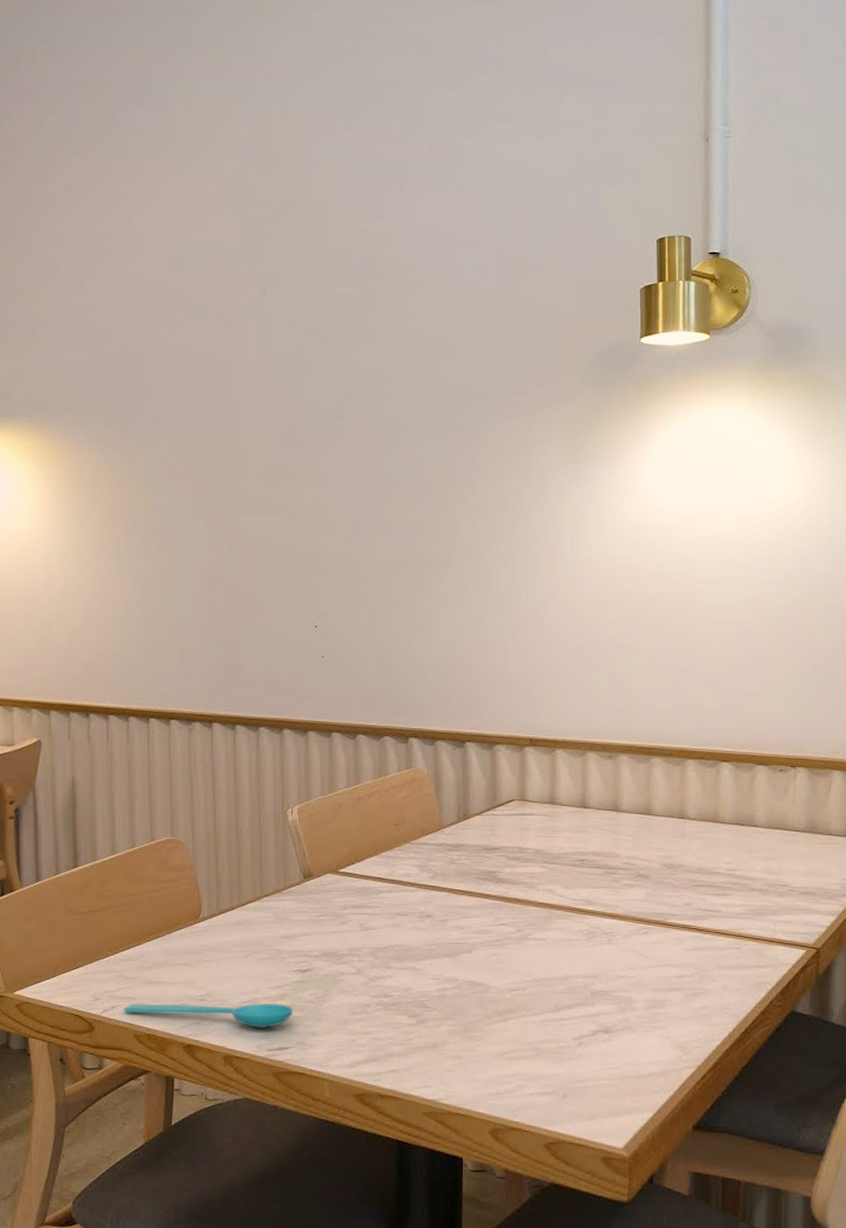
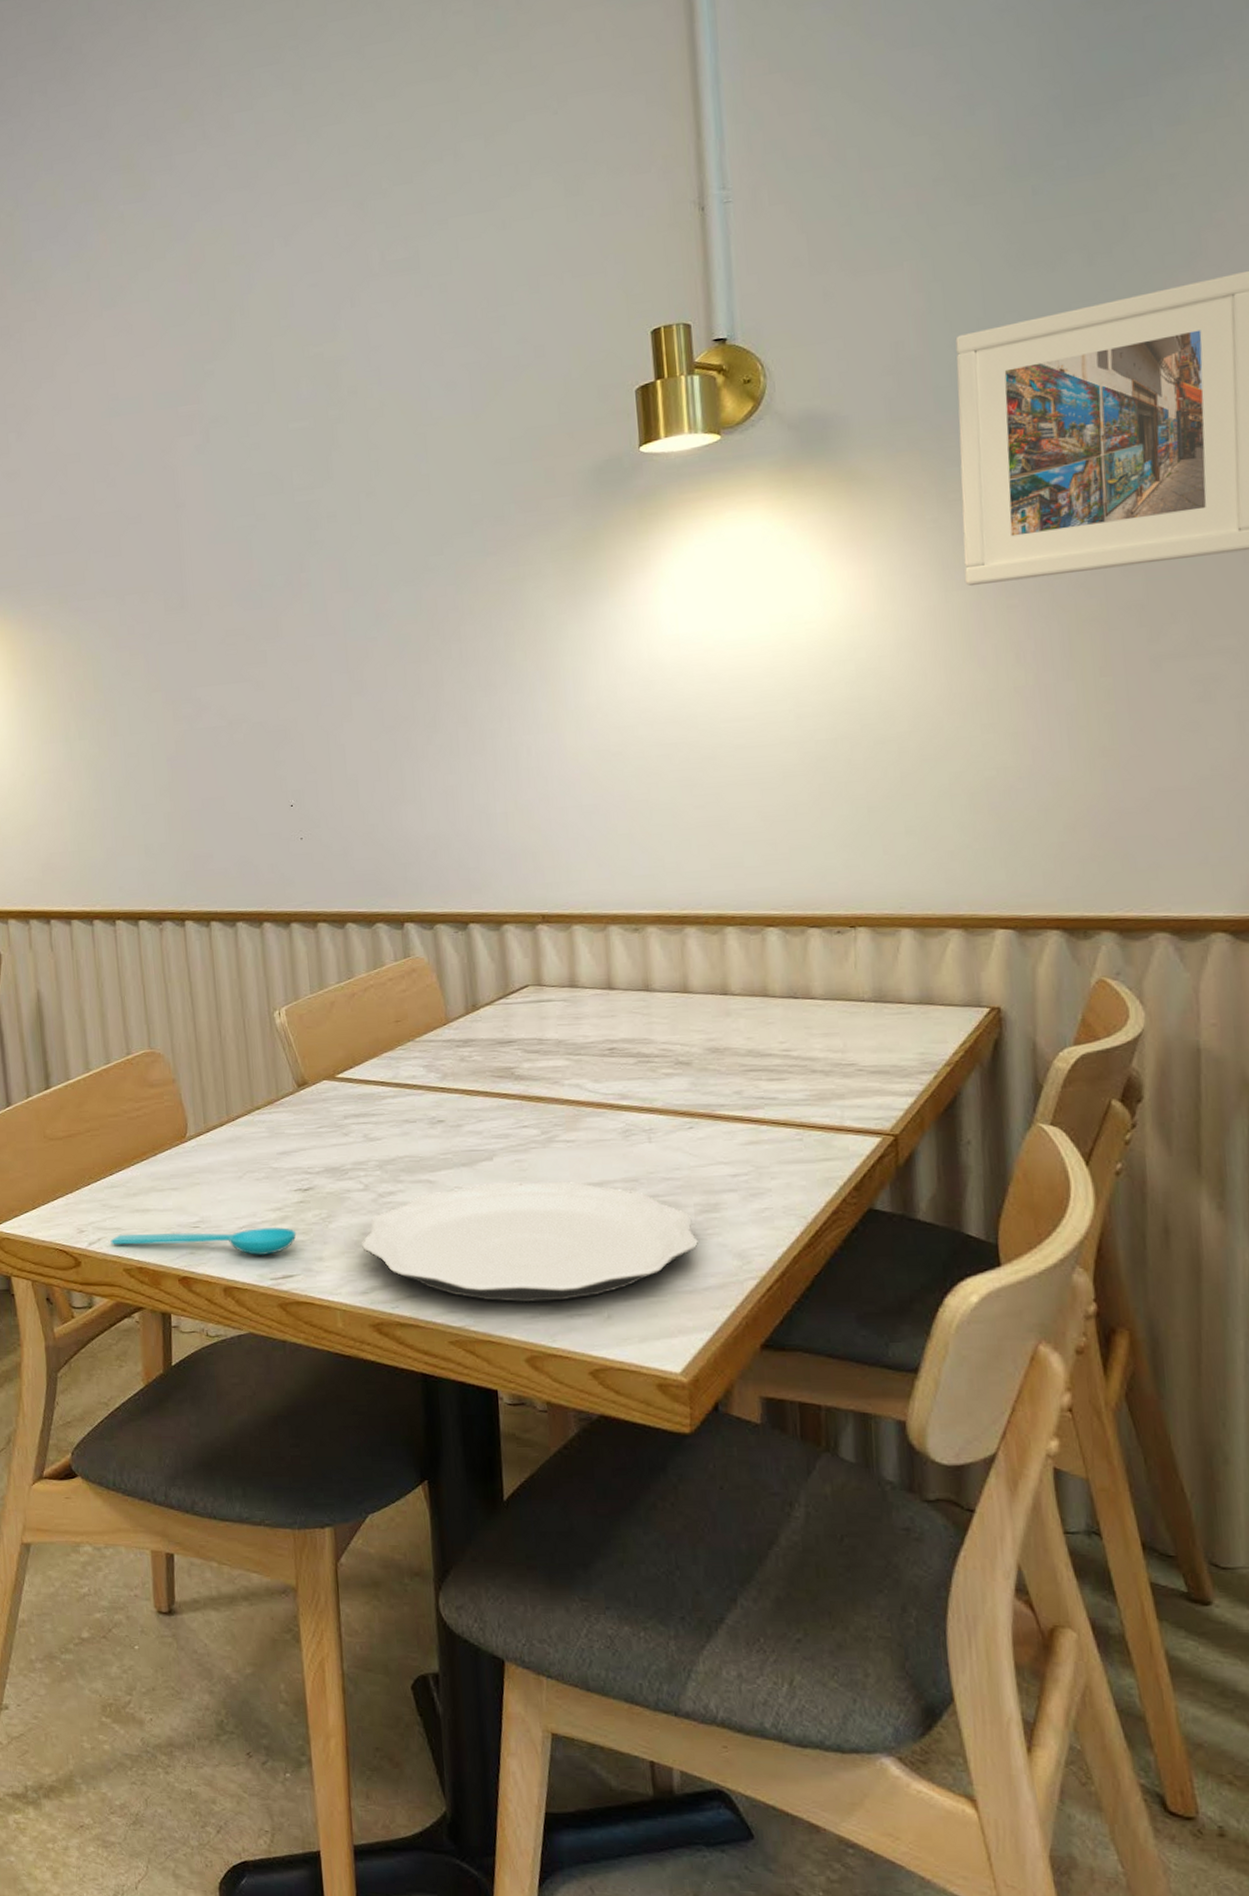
plate: none [351,972,645,1081] -> present [362,1182,698,1303]

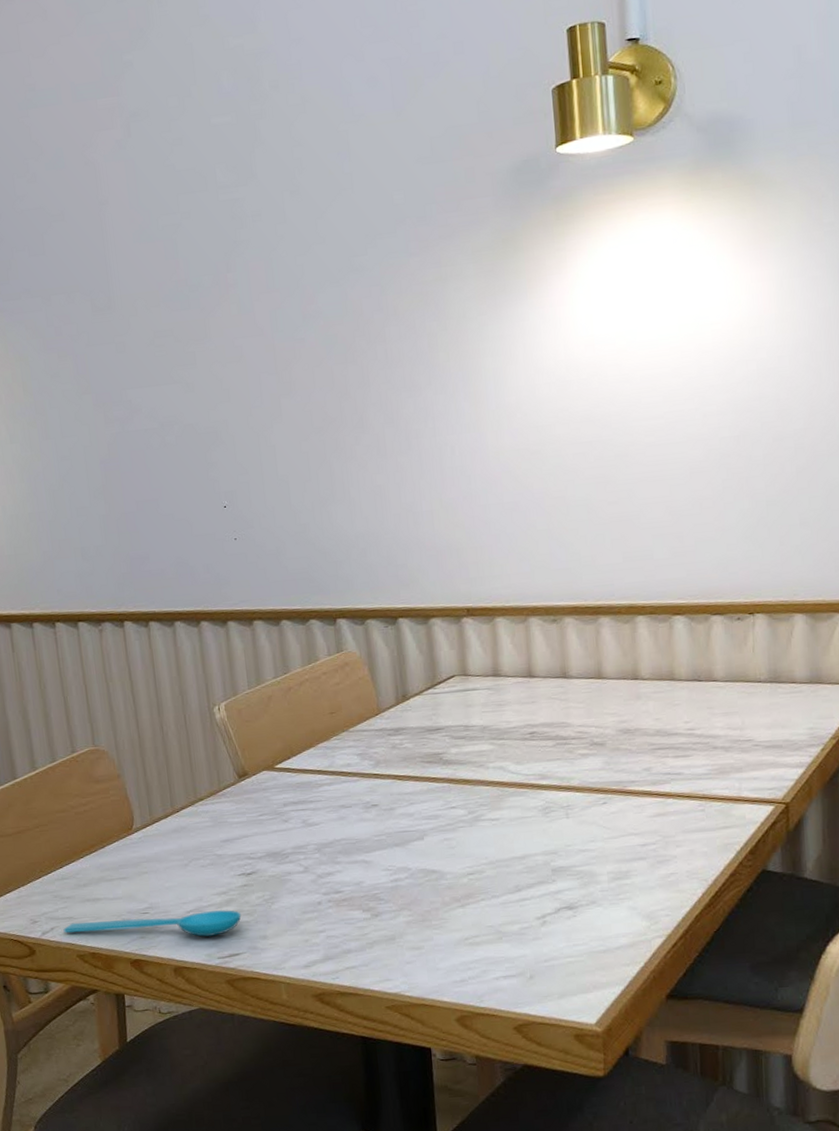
plate: present [362,1182,698,1303] -> none [303,856,611,969]

